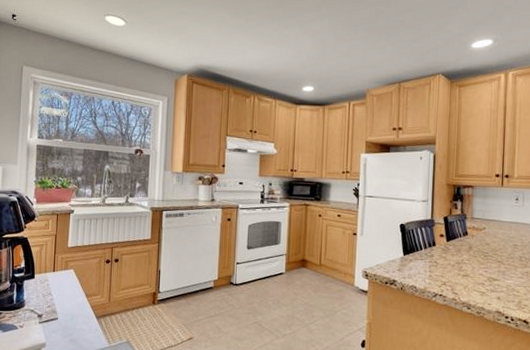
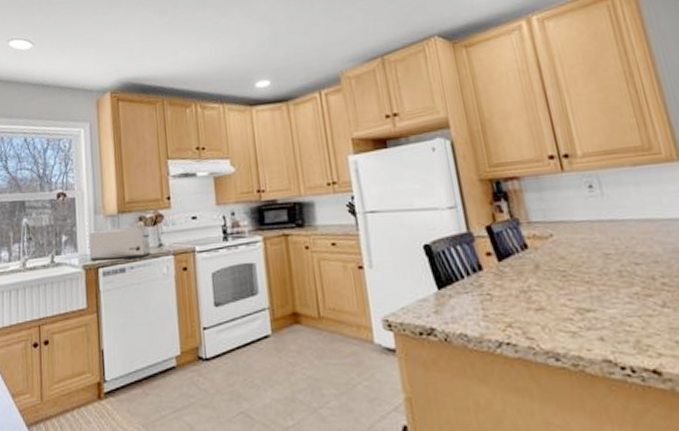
toaster: none [157,182,206,208] -> present [88,226,151,261]

